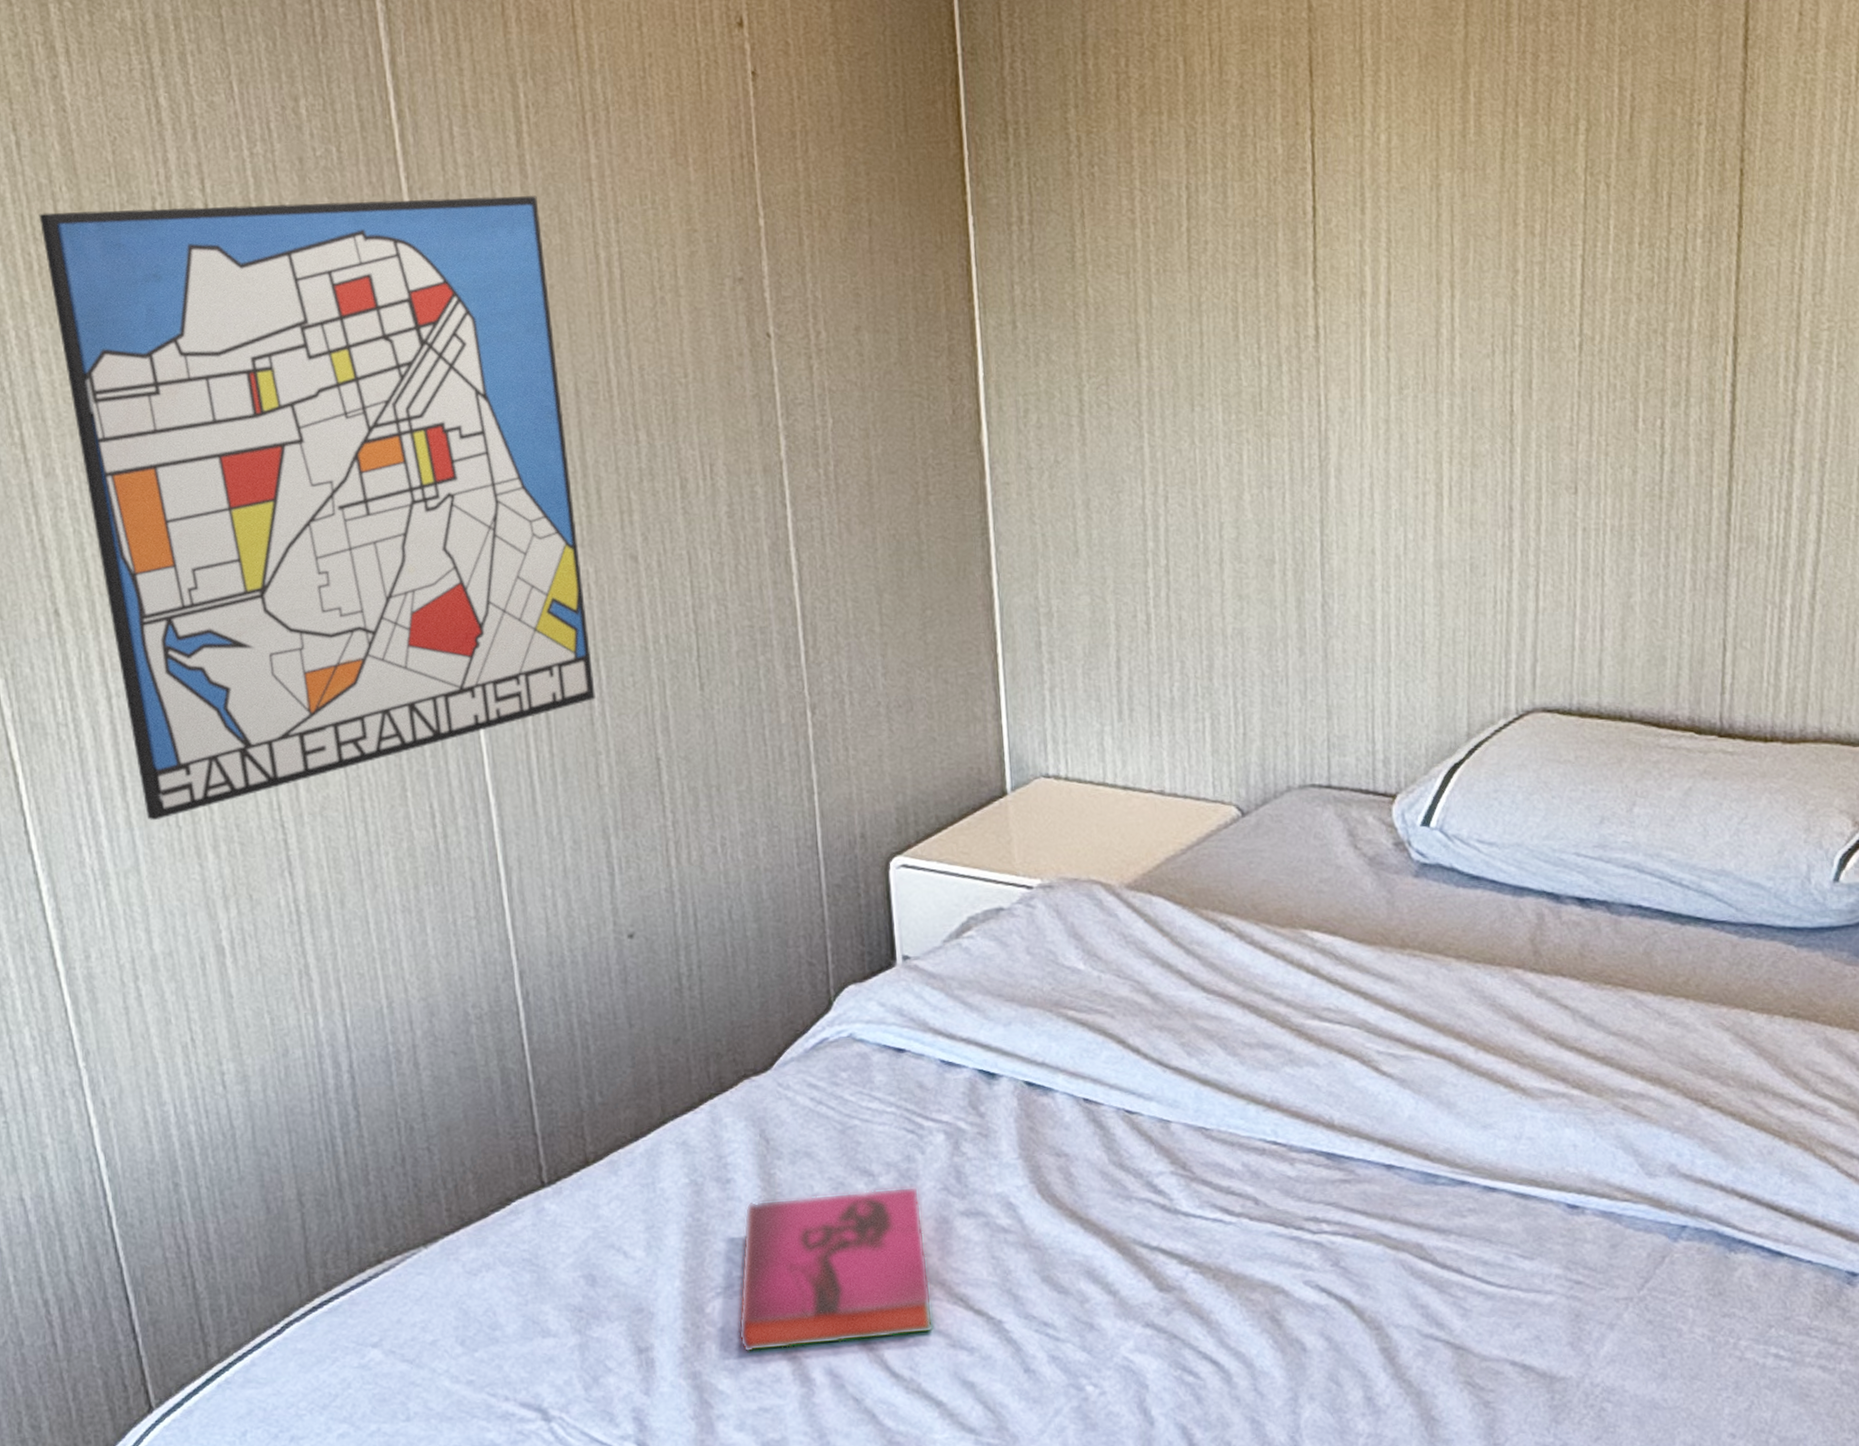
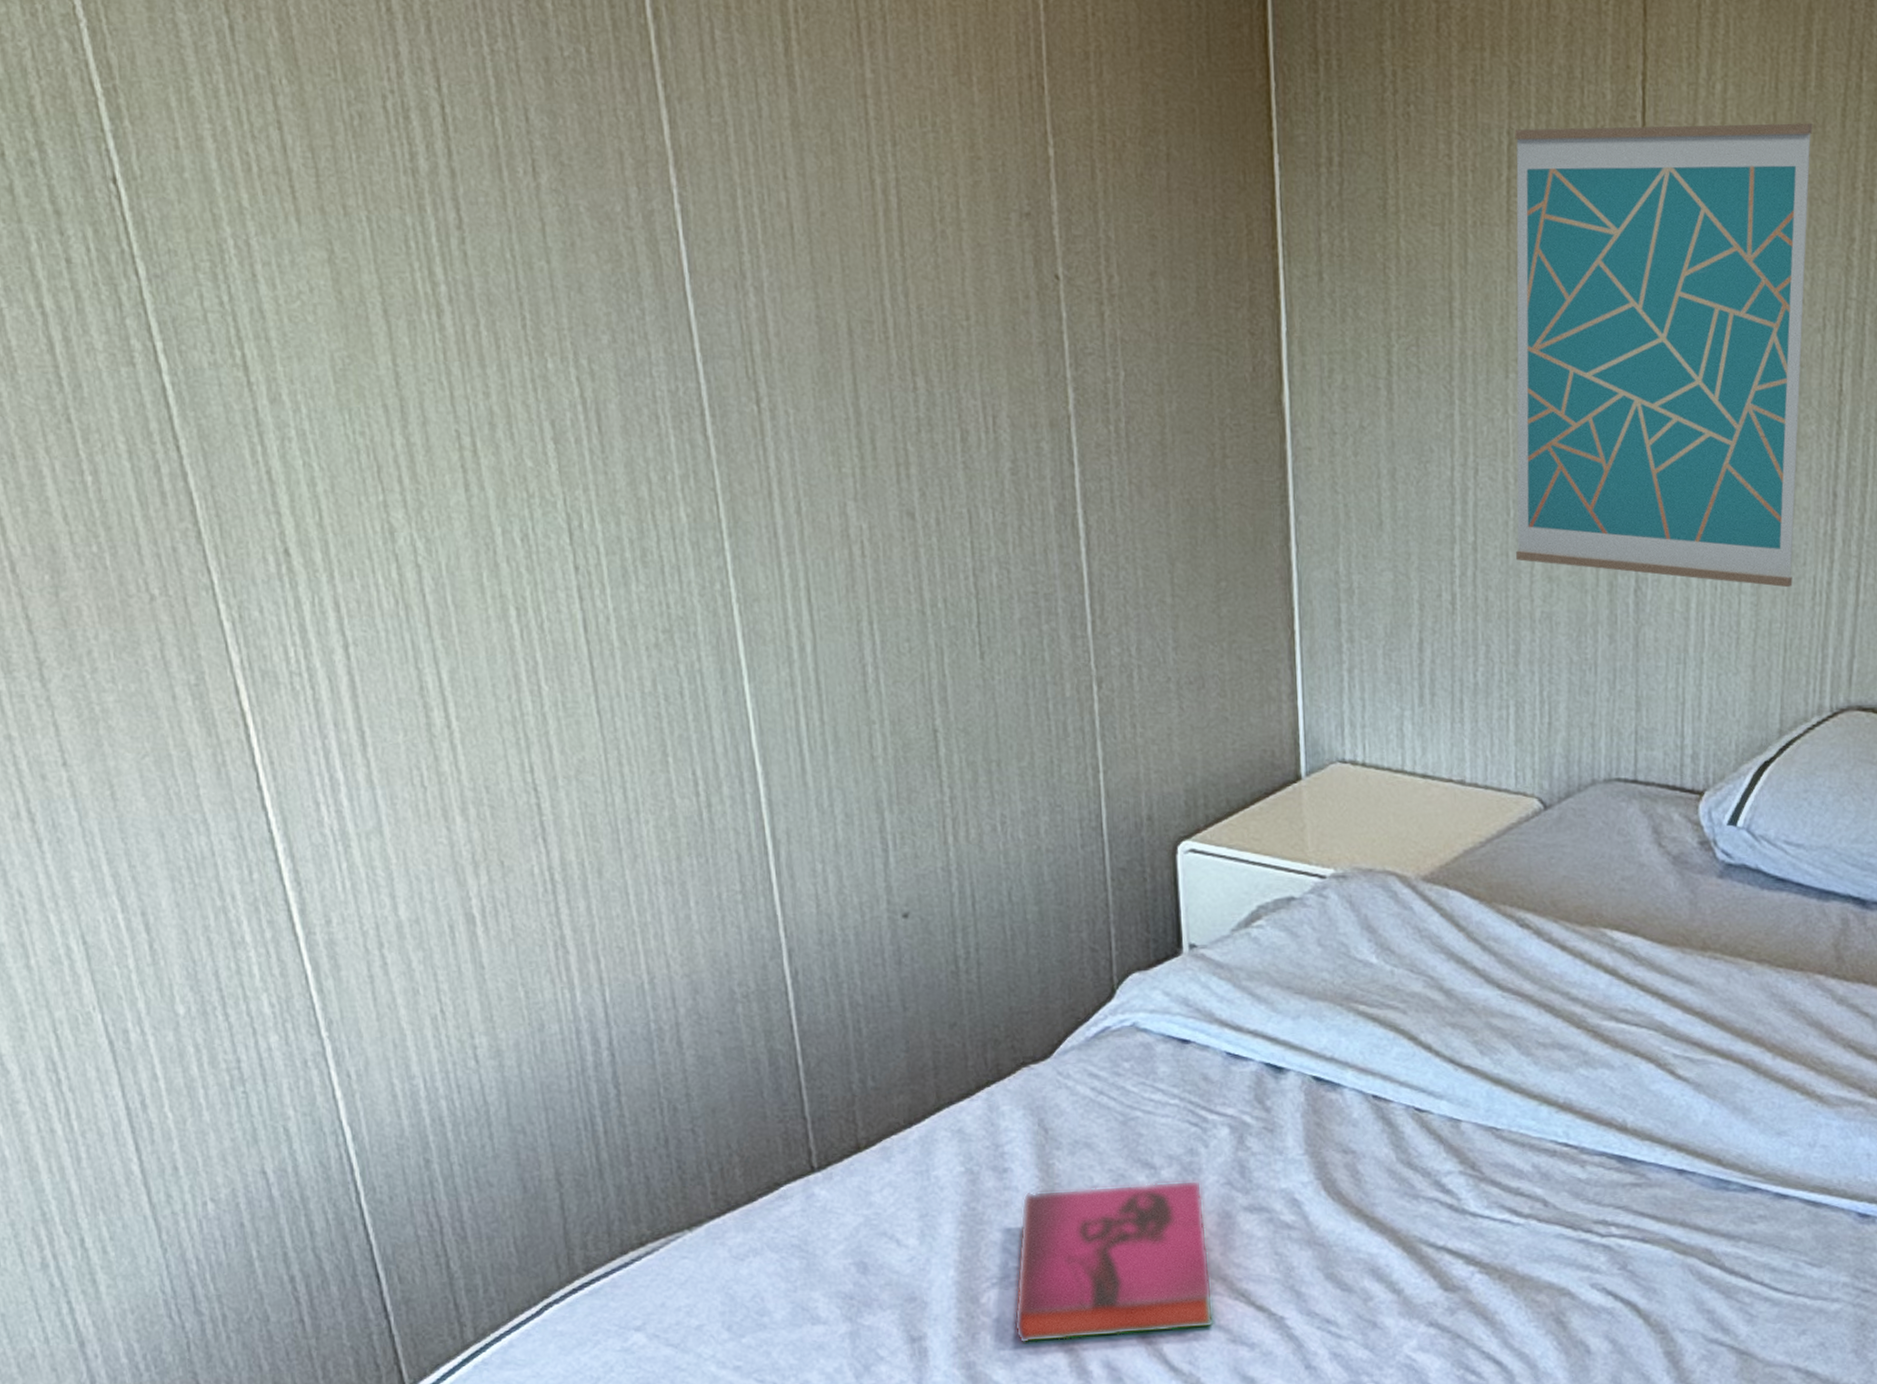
wall art: present [39,195,596,821] -> none [257,107,869,780]
wall art: none [1192,166,1474,598] -> present [1514,123,1813,588]

